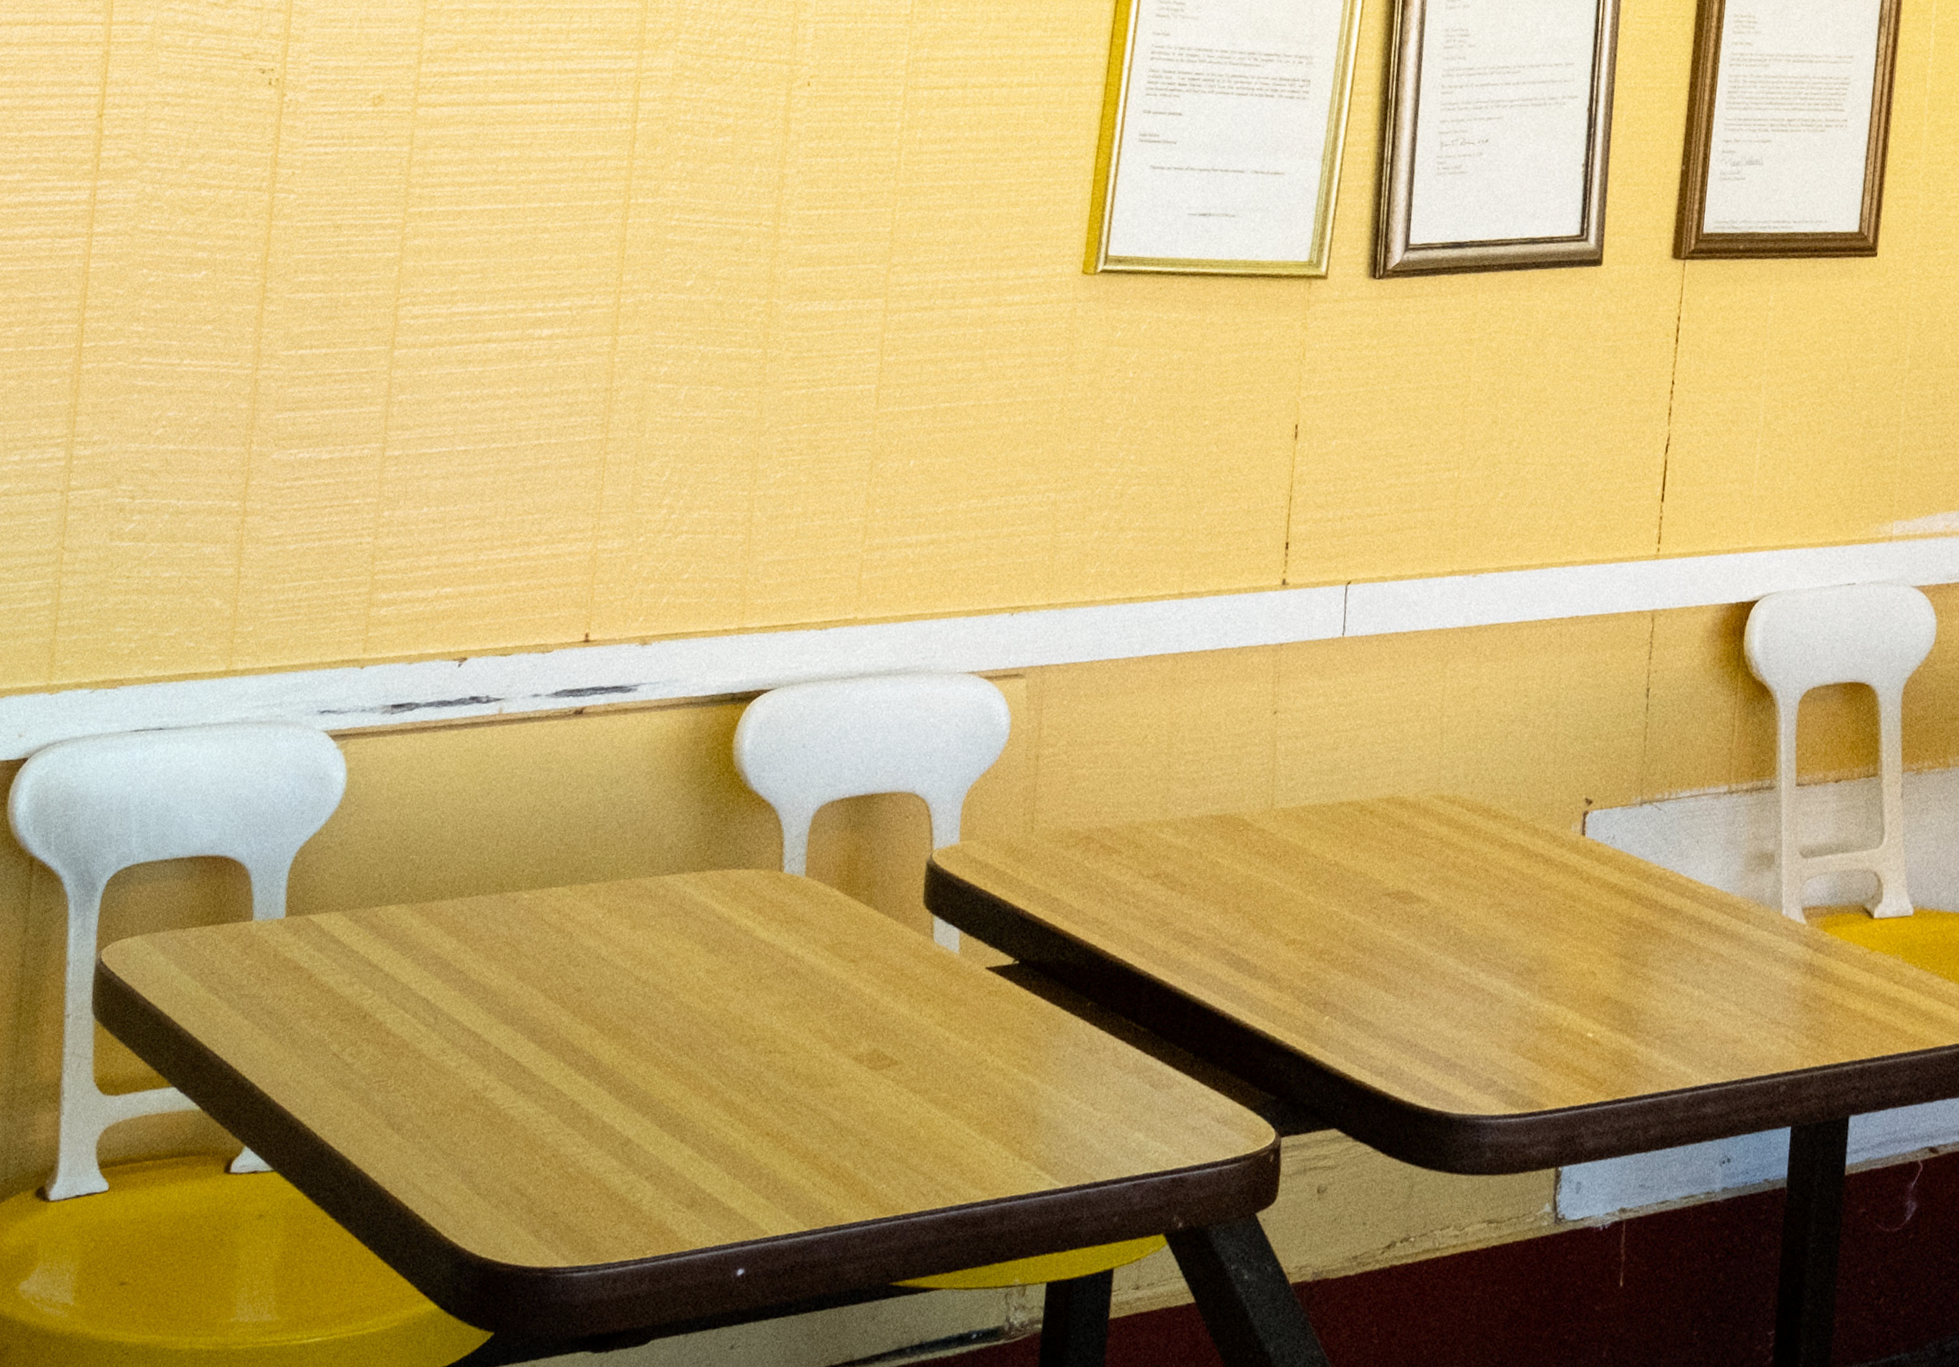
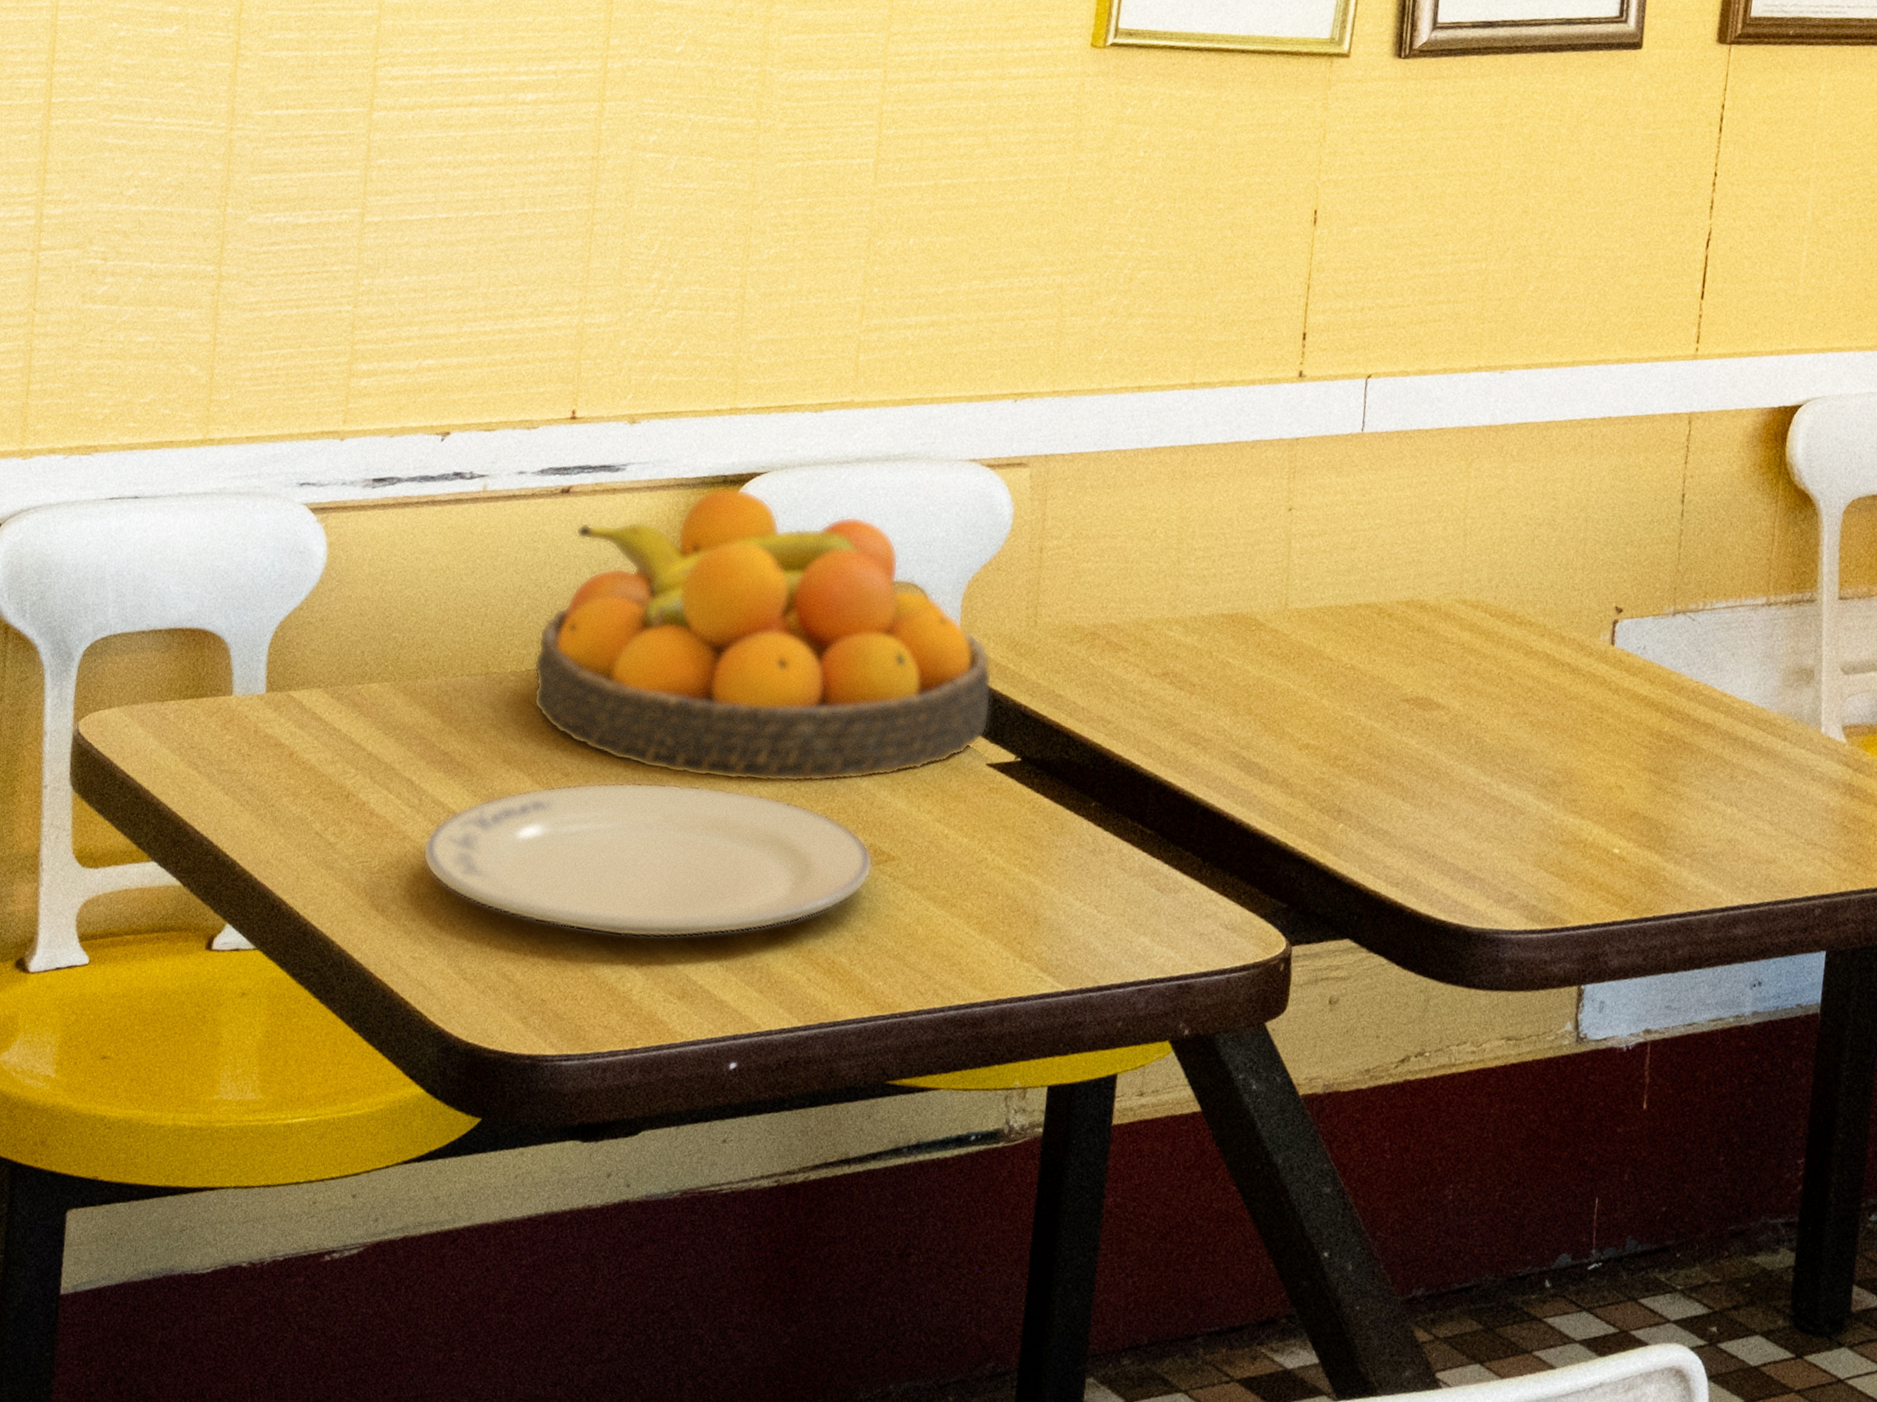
plate: none [437,995,877,1149] -> present [422,782,873,939]
fruit bowl: none [546,704,991,992] -> present [533,487,993,783]

